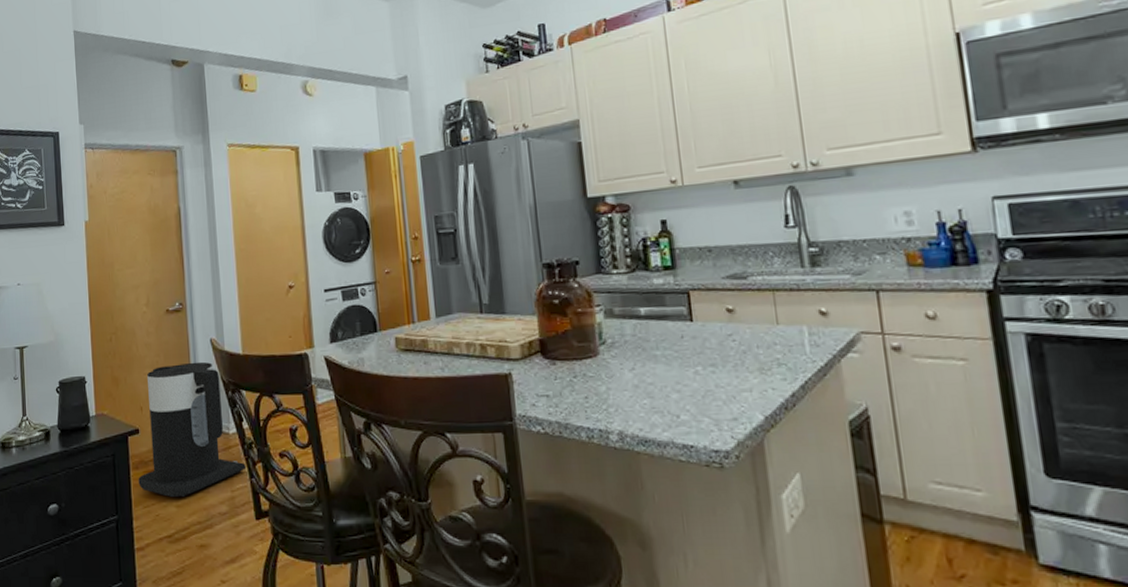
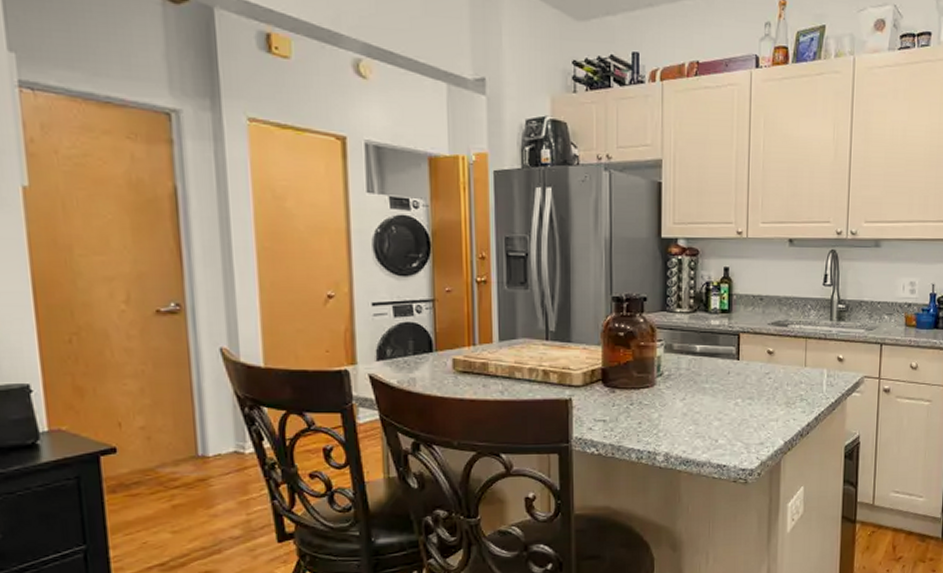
trash can: present [138,361,246,497] -> none [116,373,266,522]

